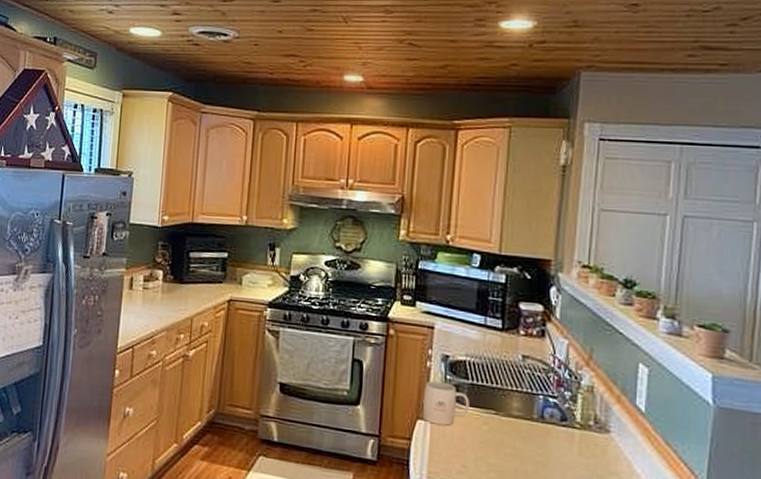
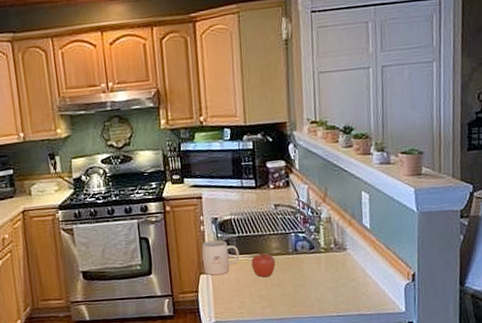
fruit: none [482,409,514,443] -> present [251,251,276,278]

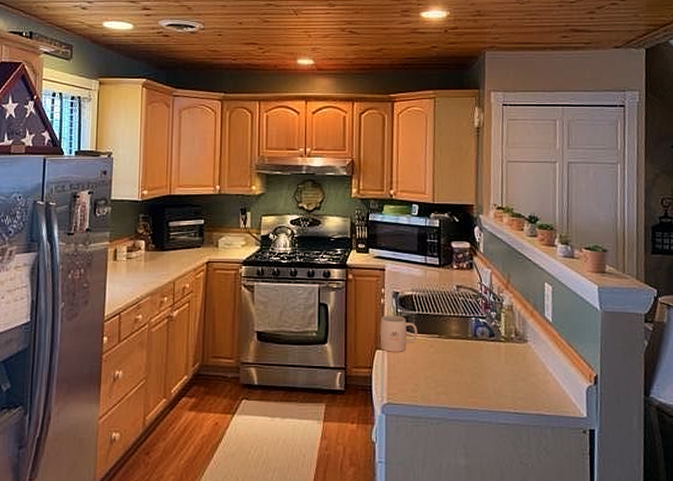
fruit: present [251,251,276,278] -> none [429,333,454,361]

